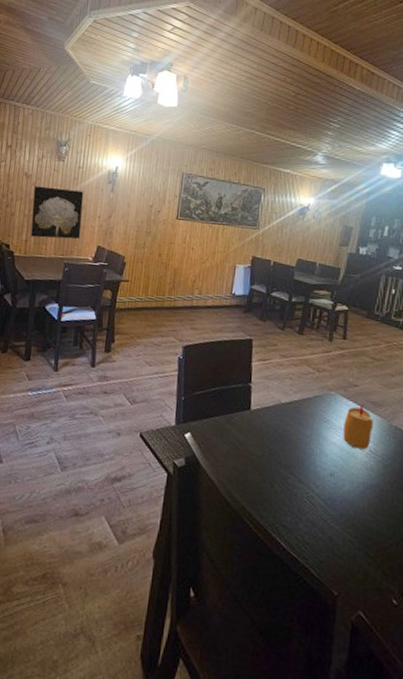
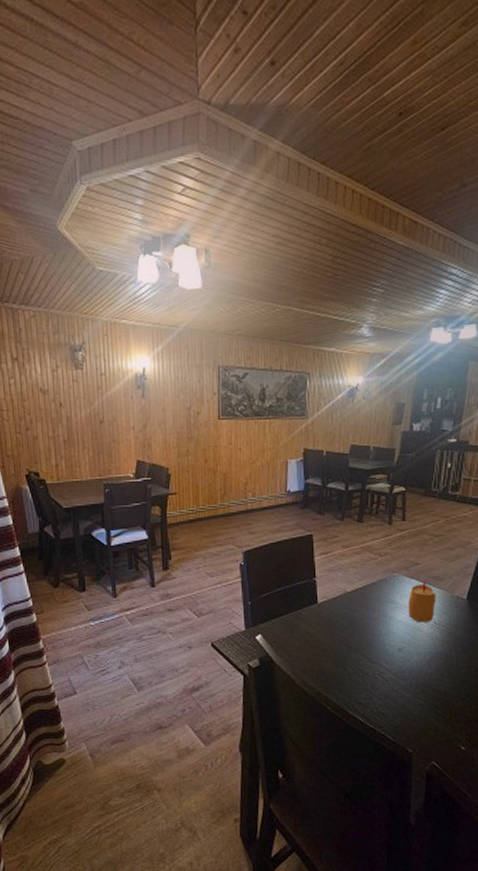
wall art: present [31,186,84,239] -> none [54,401,116,460]

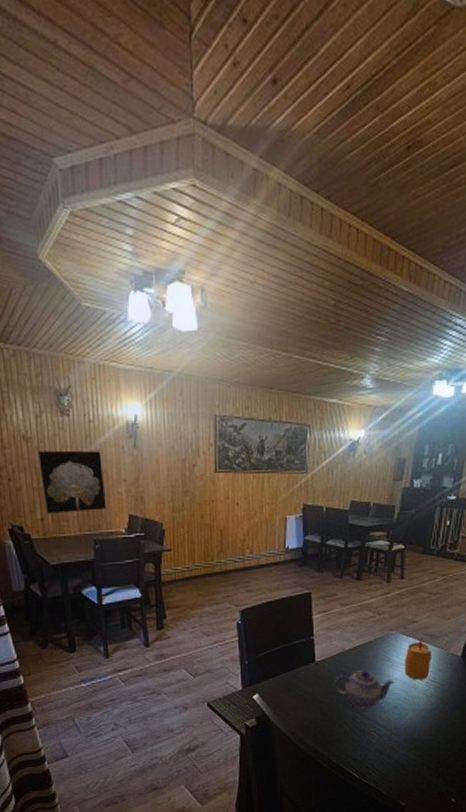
wall art: none [54,401,116,460] -> present [38,450,107,514]
teapot: none [336,612,399,651] -> present [333,670,395,709]

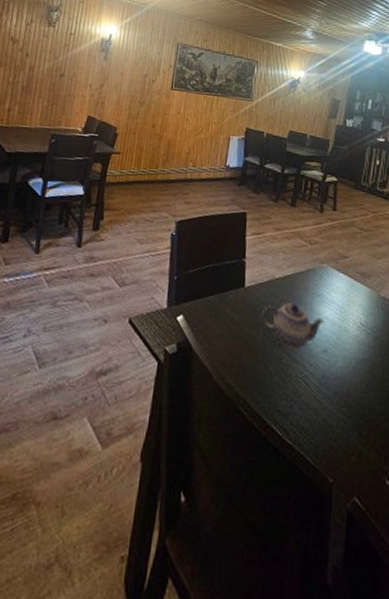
wall art: present [38,450,107,514] -> none [14,51,75,109]
candle: present [404,637,432,680] -> none [335,274,363,323]

